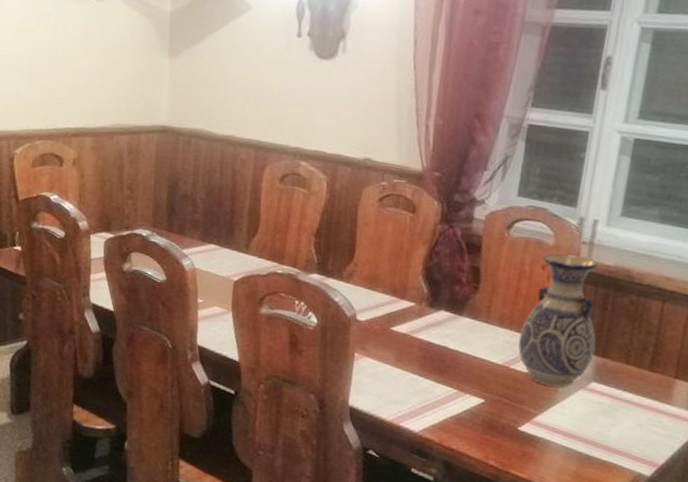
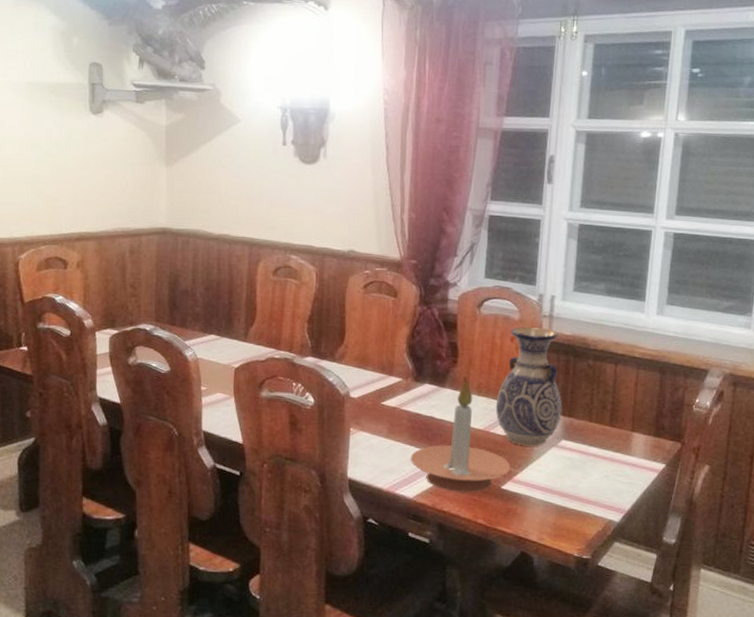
candle holder: none [418,304,531,432] -> present [410,376,511,493]

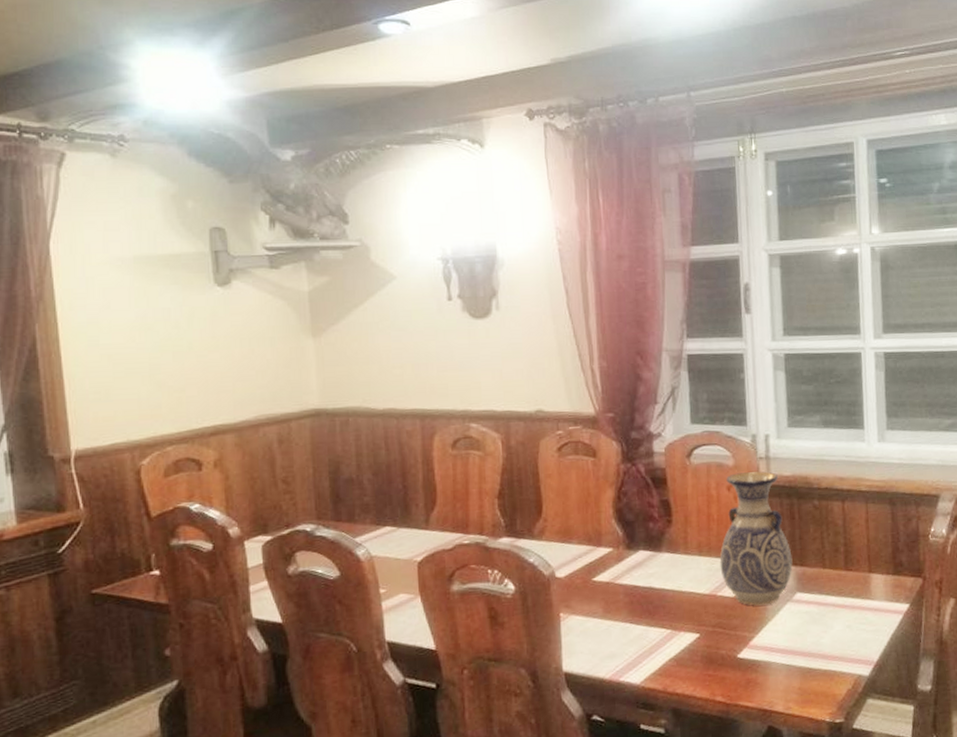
candle holder: present [410,376,511,493] -> none [632,536,745,670]

